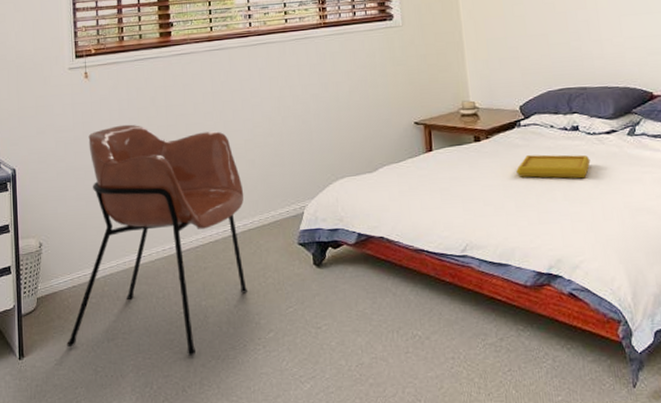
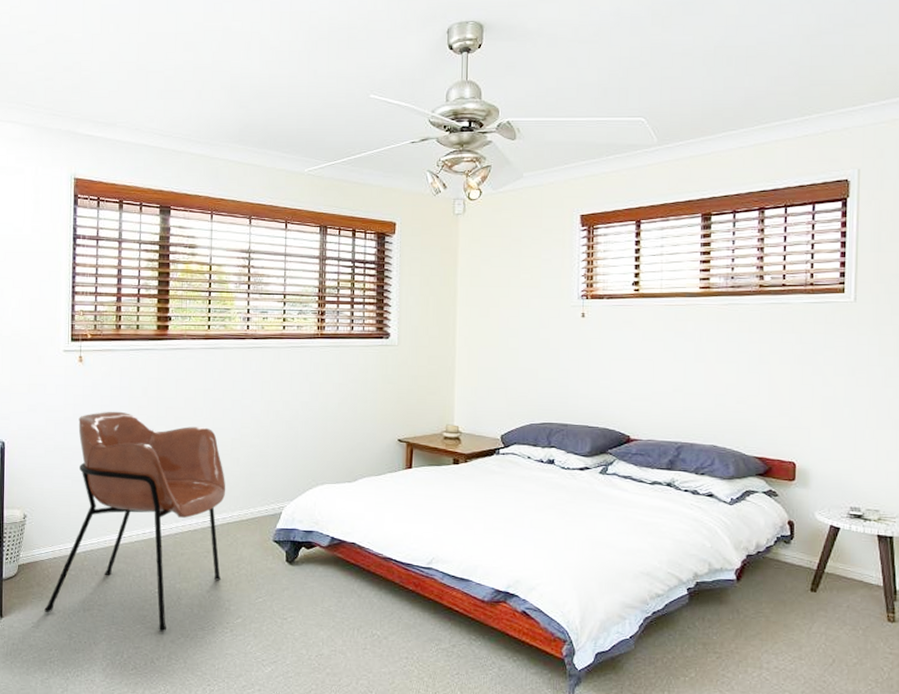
serving tray: present [516,154,591,179] -> none [489,482,561,509]

